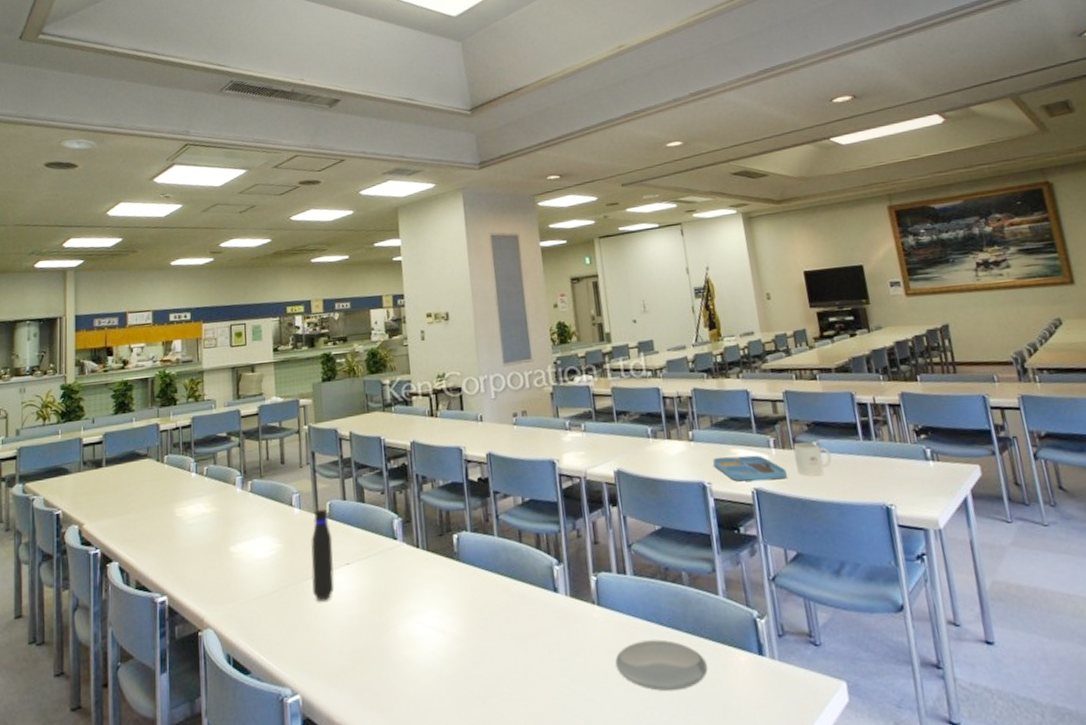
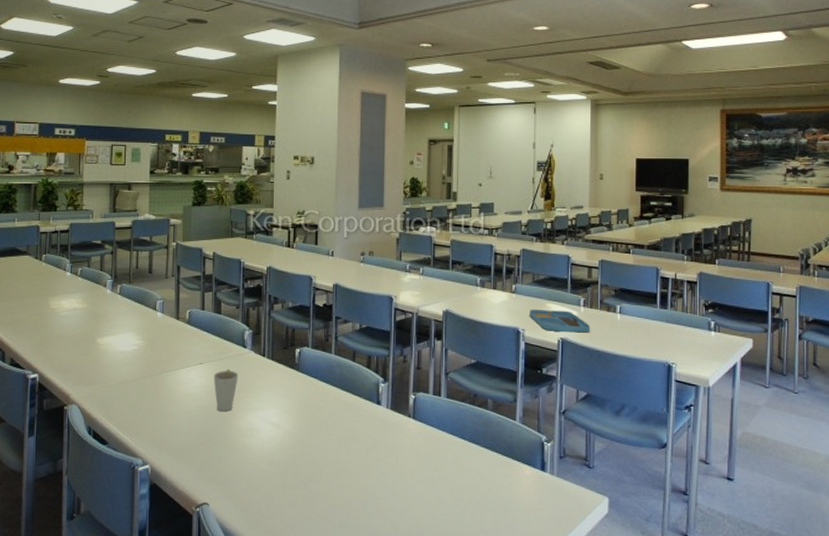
water bottle: present [311,508,335,600] -> none [168,315,189,391]
cup: none [364,566,392,620] -> present [214,368,238,411]
plate: present [615,639,708,692] -> none [421,450,498,492]
mug: present [793,442,832,477] -> none [598,305,631,333]

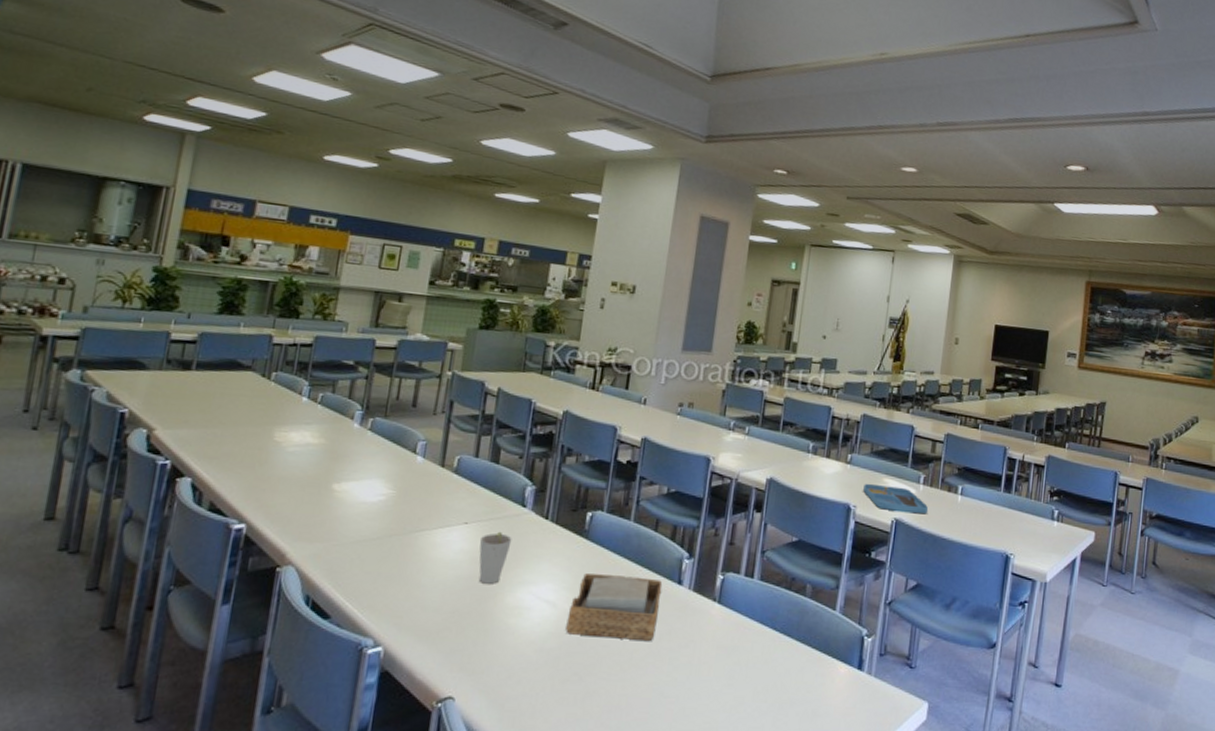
napkin holder: none [290,399,364,453] -> present [566,573,663,642]

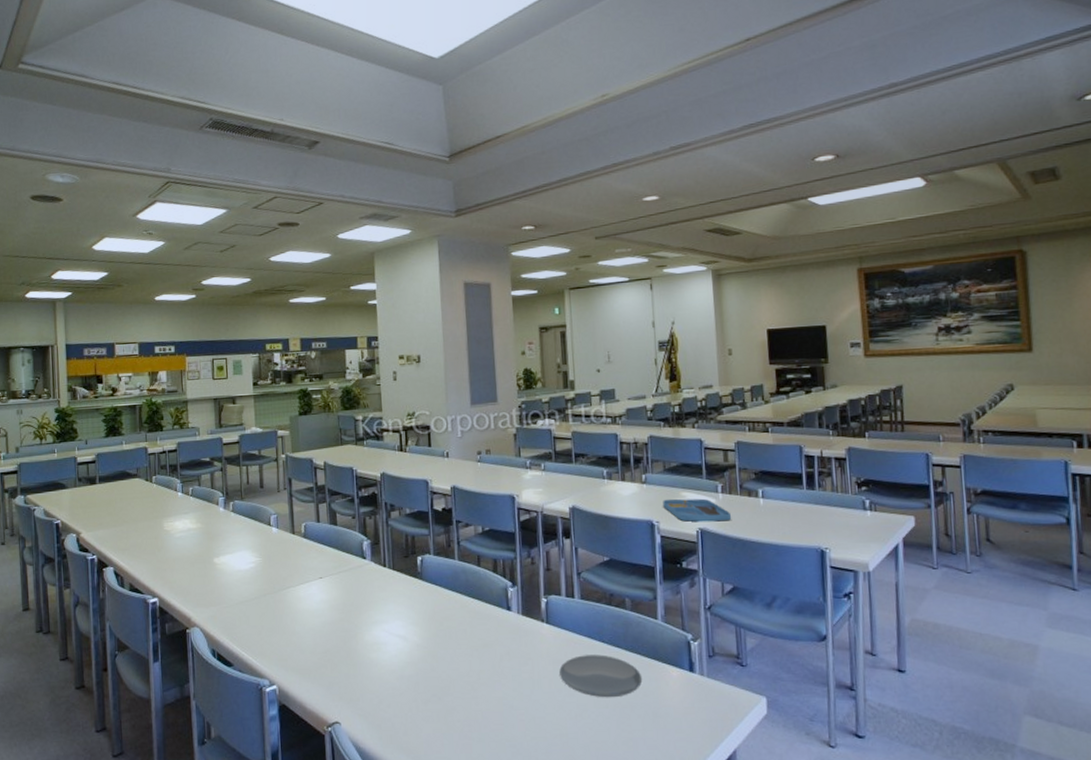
cup: present [478,531,512,584] -> none [335,581,360,626]
napkin holder: present [566,573,663,642] -> none [418,607,496,663]
plate: none [721,642,809,692] -> present [559,654,643,698]

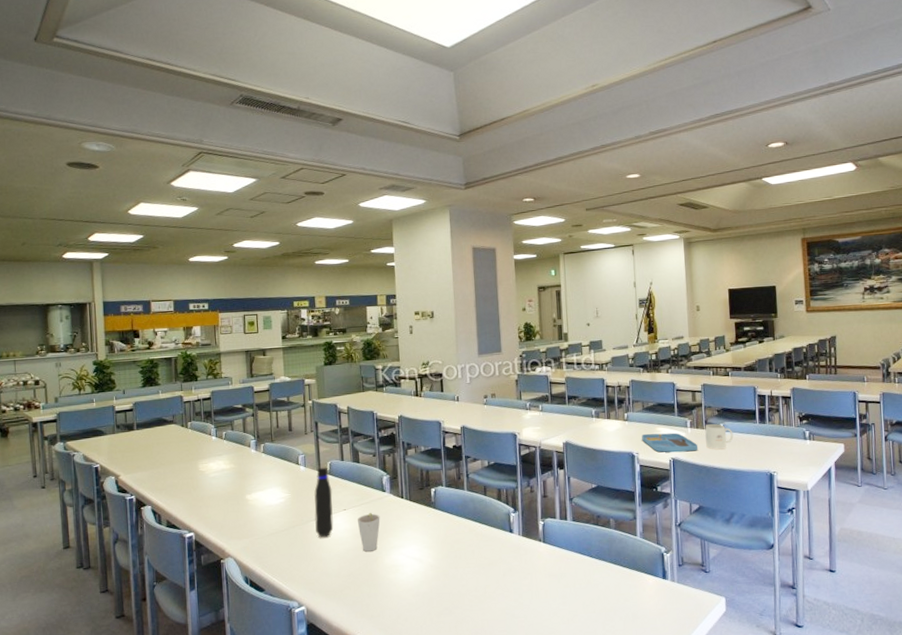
water bottle: none [287,529,309,608] -> present [314,467,334,537]
cup: none [335,581,360,626] -> present [358,512,380,552]
plate: present [559,654,643,698] -> none [554,567,624,604]
mug: none [739,489,775,520] -> present [704,424,734,450]

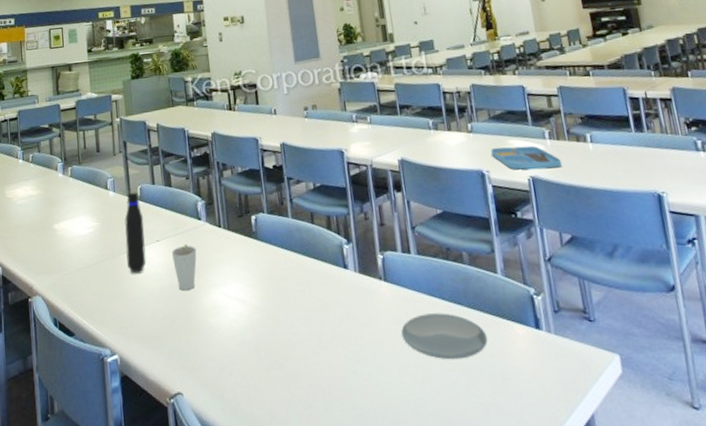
plate: none [554,567,624,604] -> present [401,313,488,360]
mug: present [704,424,734,450] -> none [567,134,605,166]

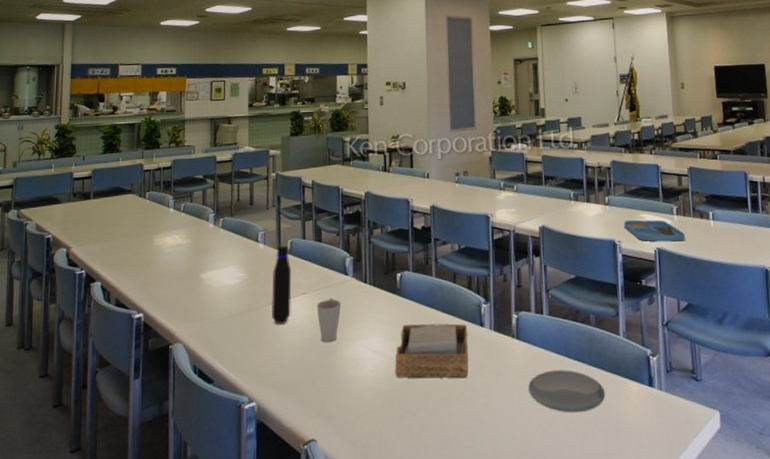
napkin holder: none [257,266,336,326] -> present [395,323,469,379]

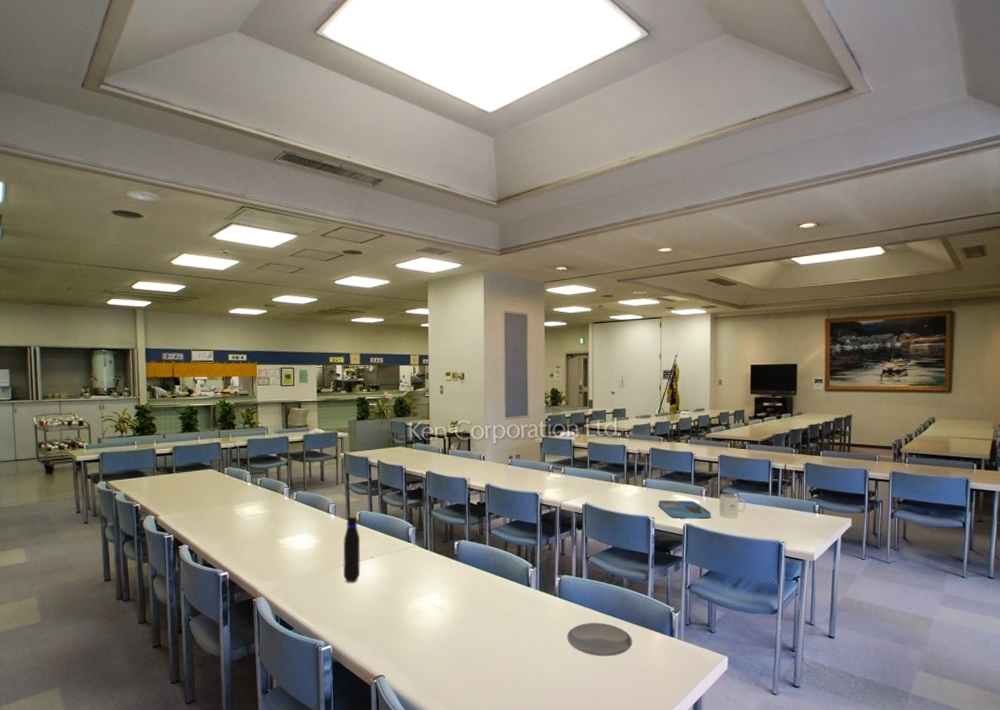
cup: present [317,297,341,342] -> none [384,561,405,598]
napkin holder: present [395,323,469,379] -> none [452,584,517,629]
mug: none [692,212,724,241] -> present [718,494,746,518]

